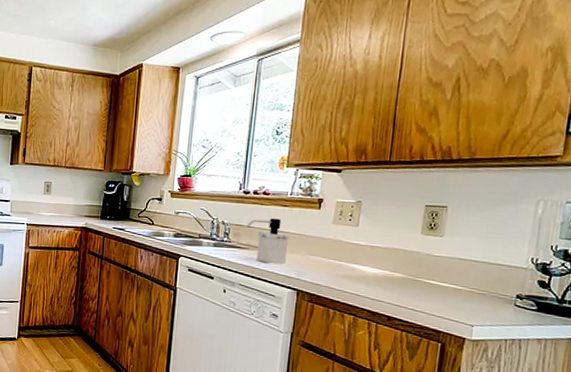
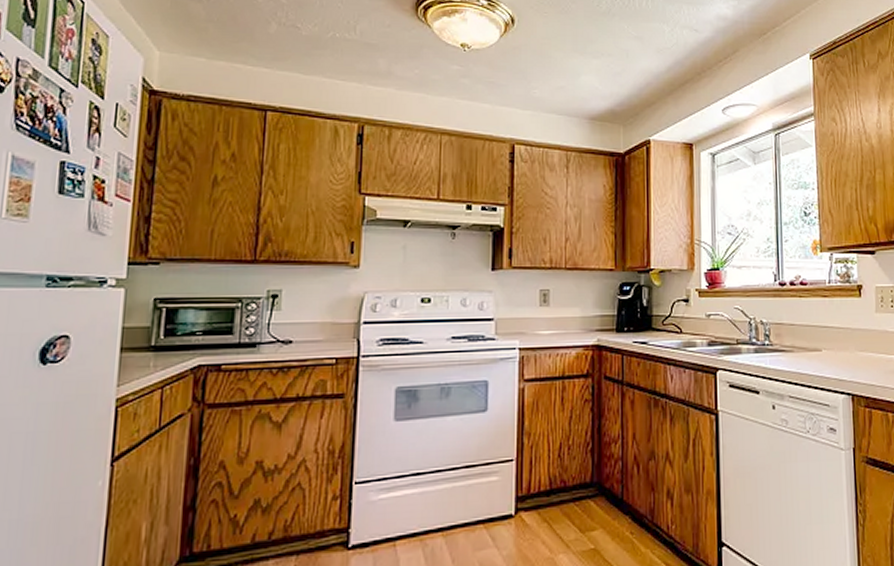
soap dispenser: present [246,218,289,265] -> none [787,312,835,367]

